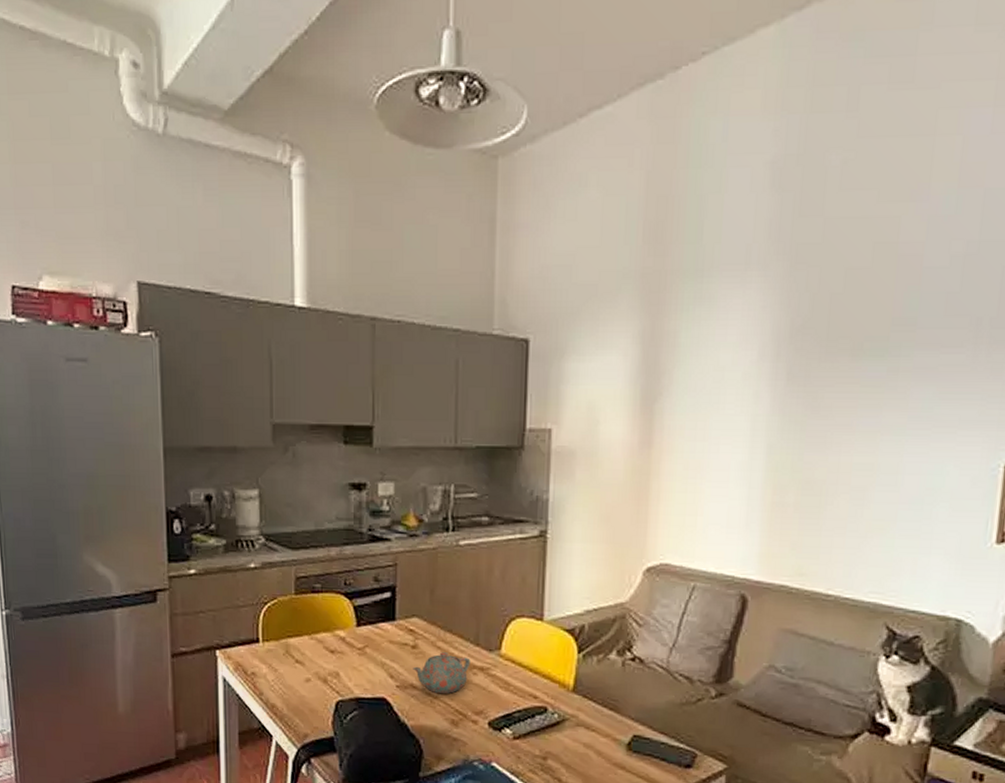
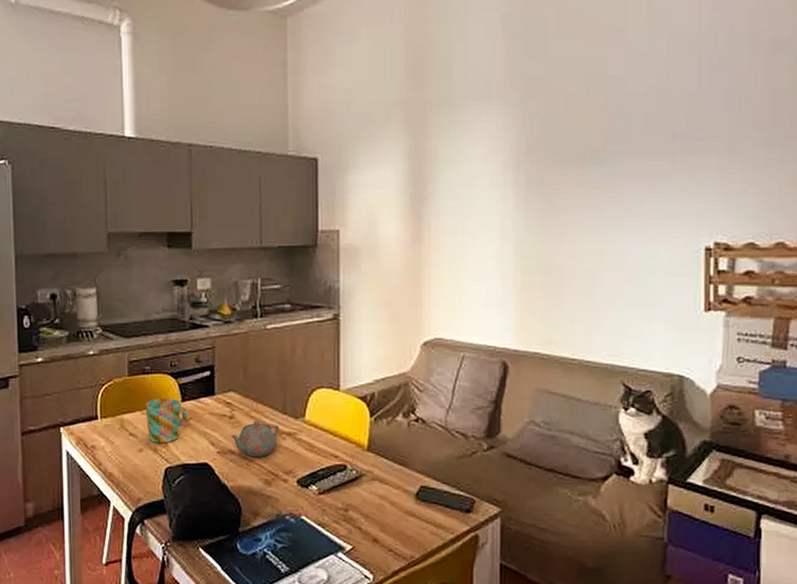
mug: none [314,621,364,673] -> present [145,398,188,443]

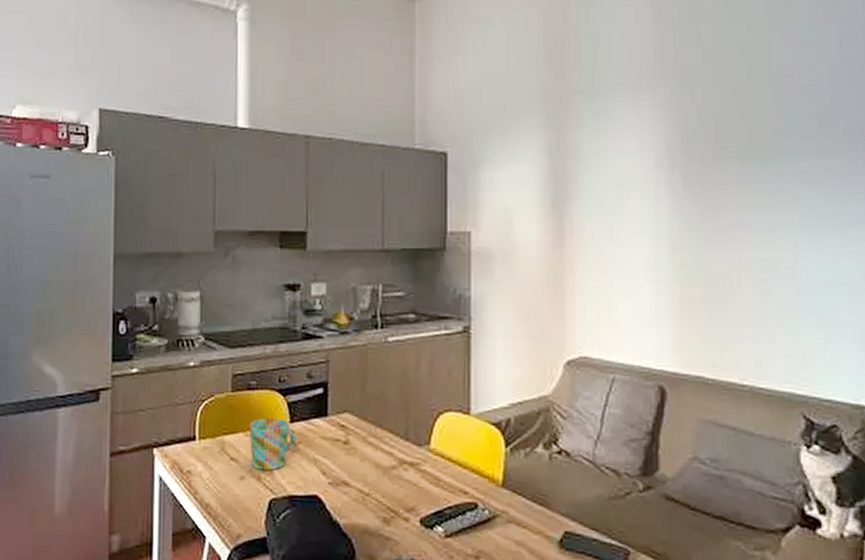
teapot: present [230,421,280,458] -> none [344,447,401,491]

